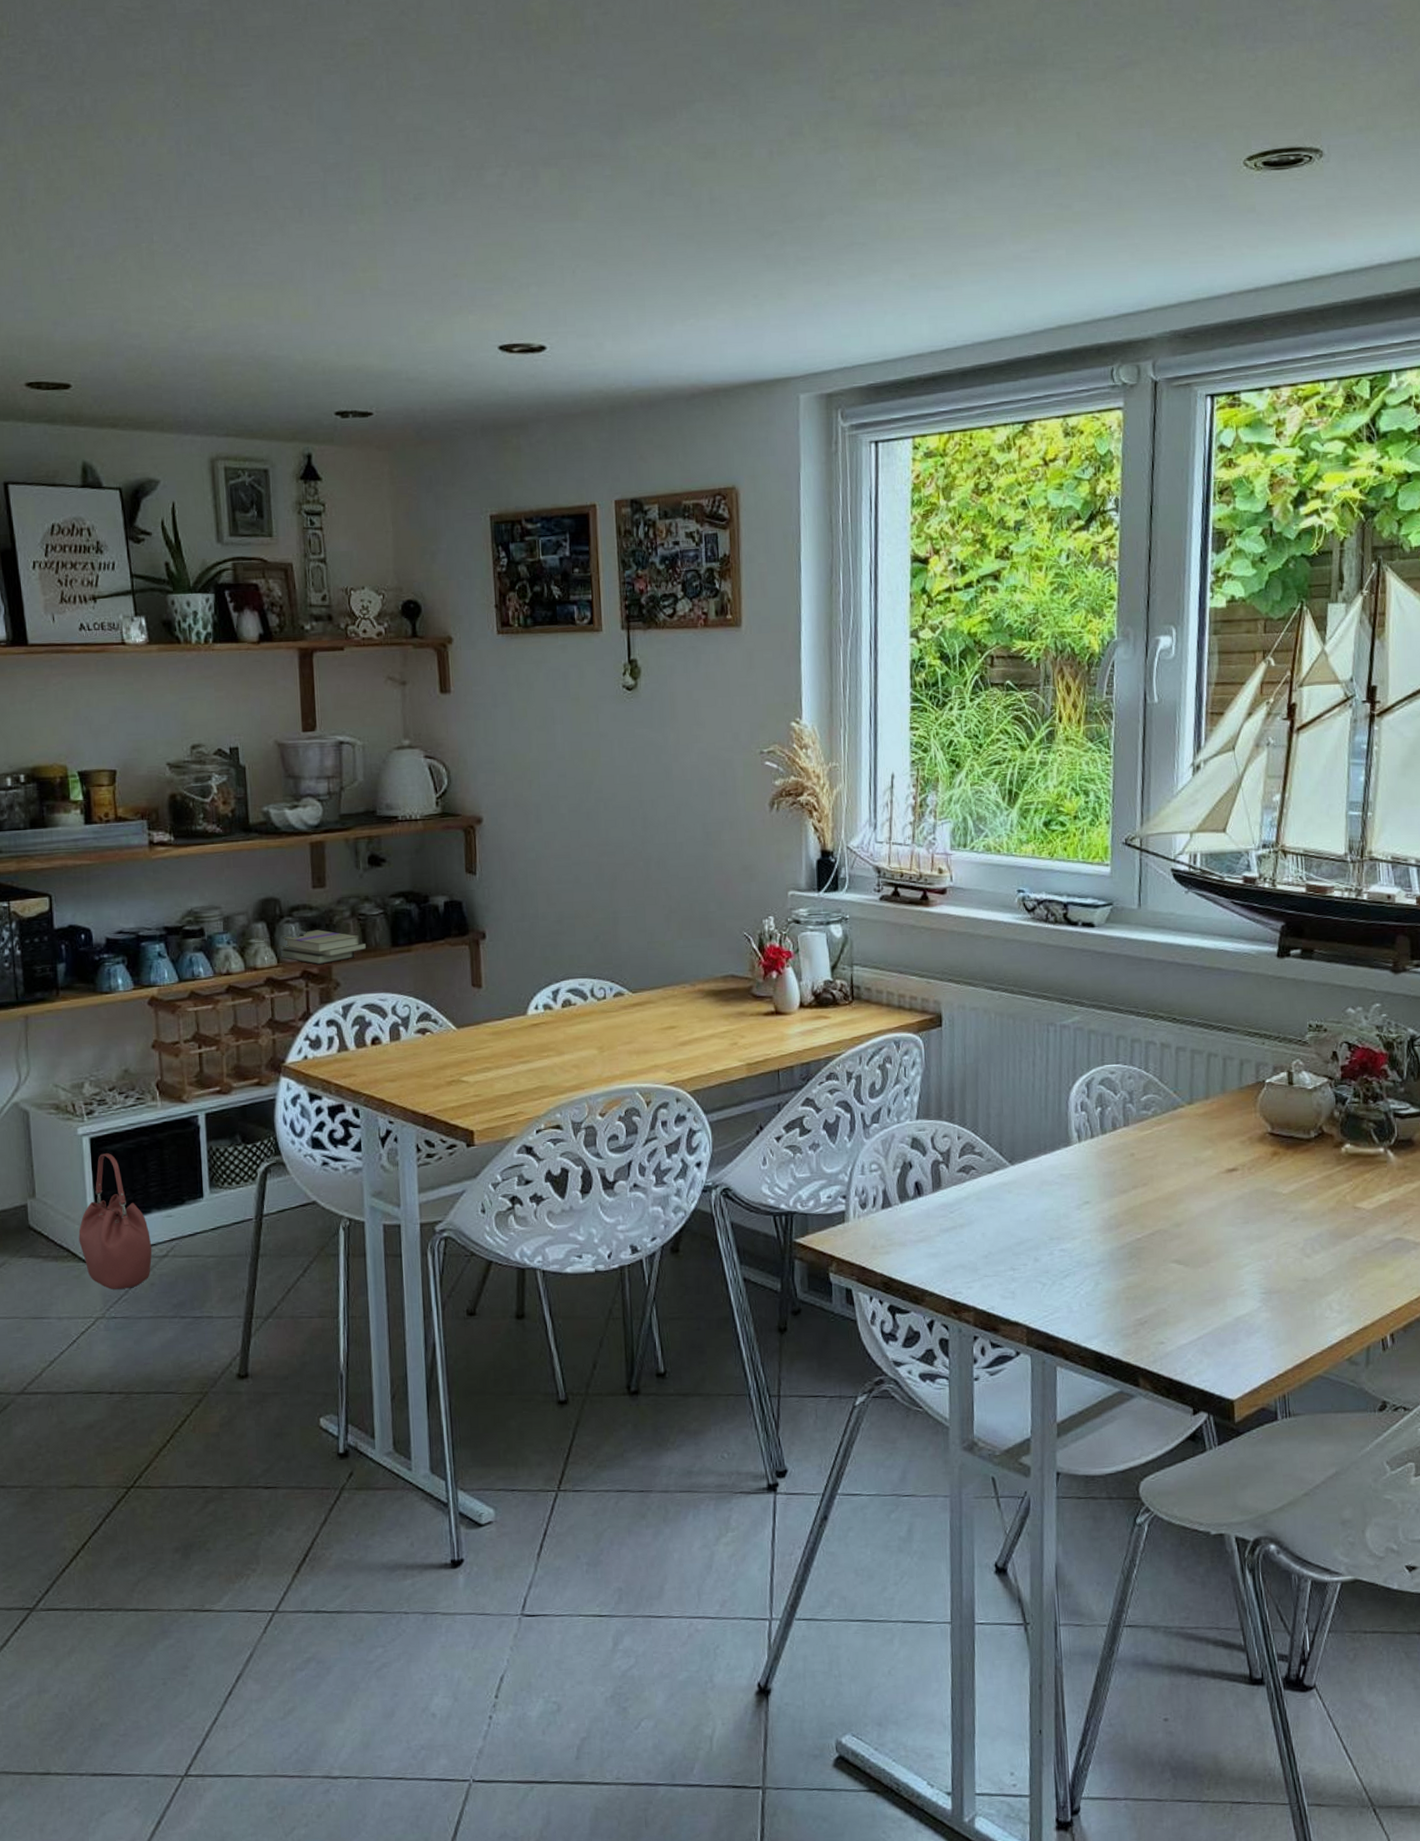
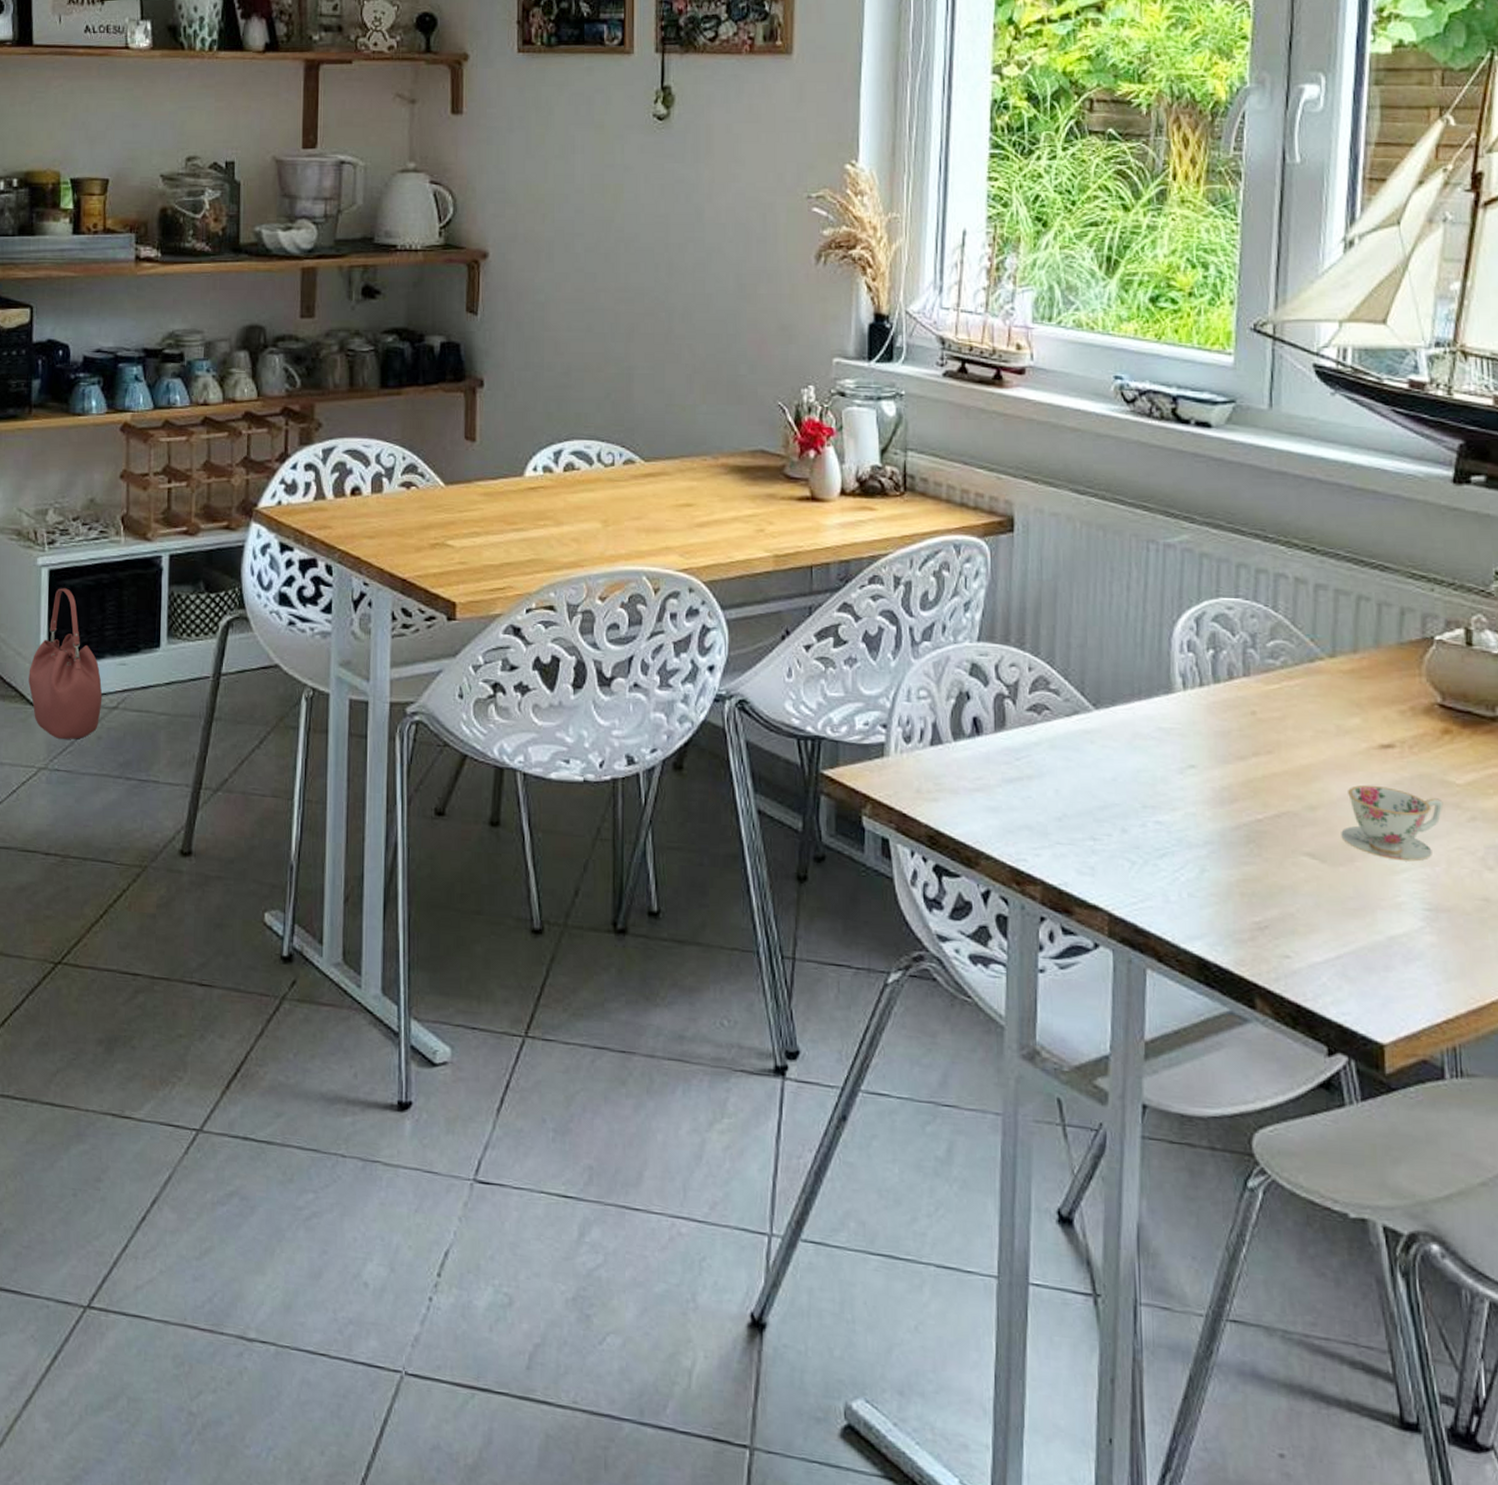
books: present [281,929,367,964] -> none [262,363,354,401]
teacup: none [1199,1201,1274,1258] -> present [1341,784,1444,862]

